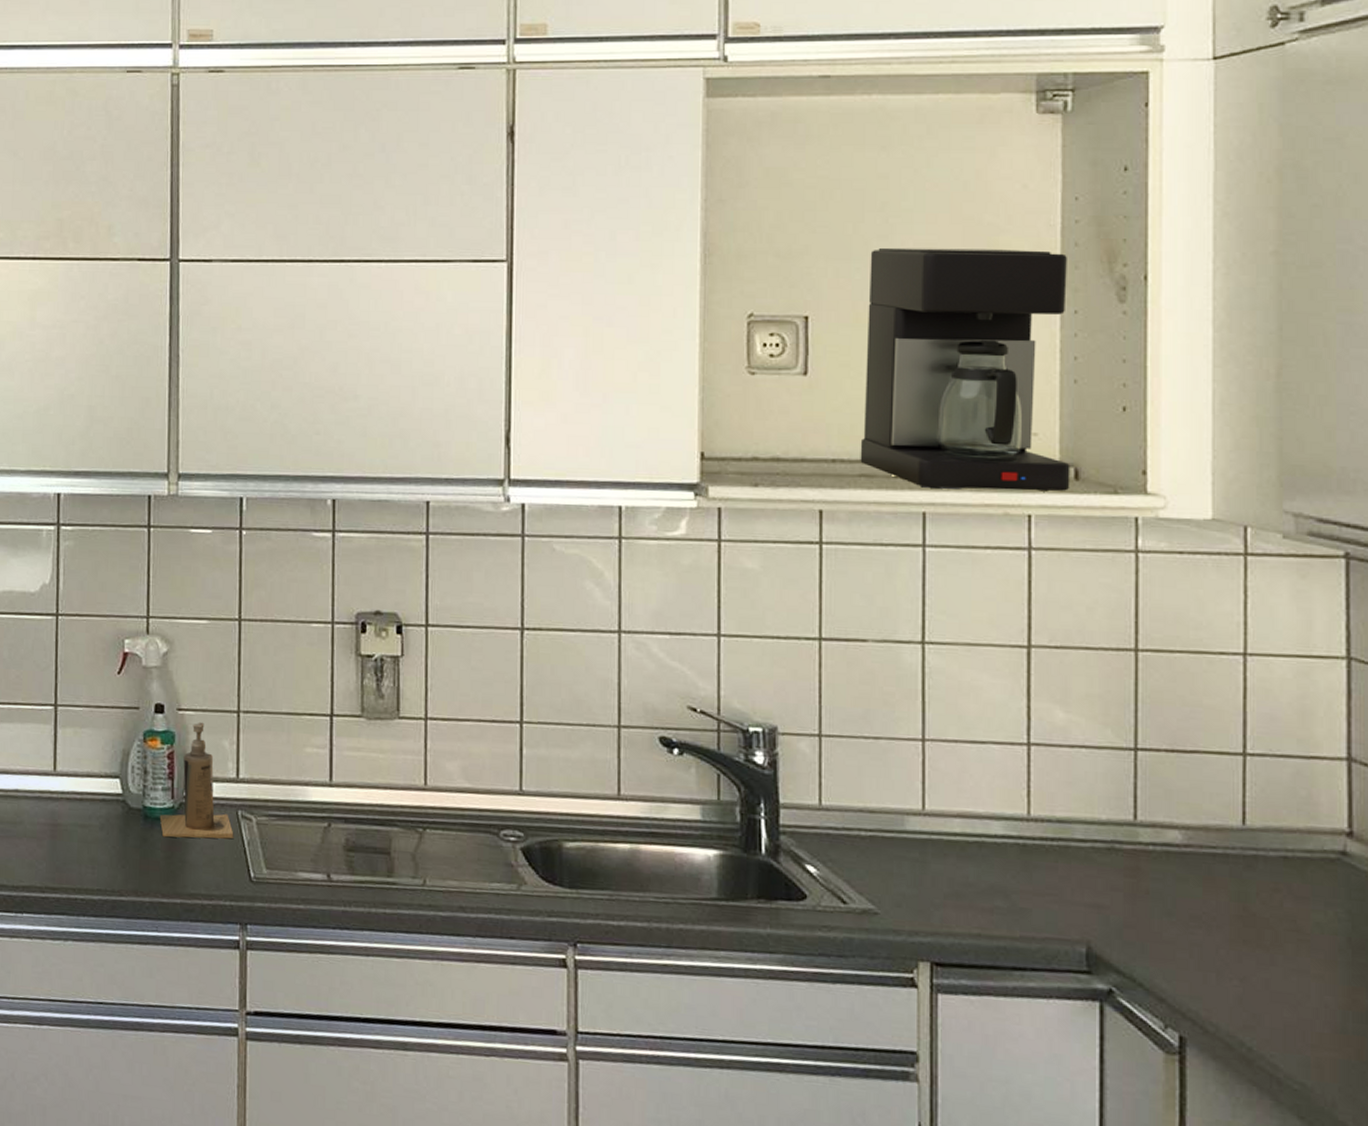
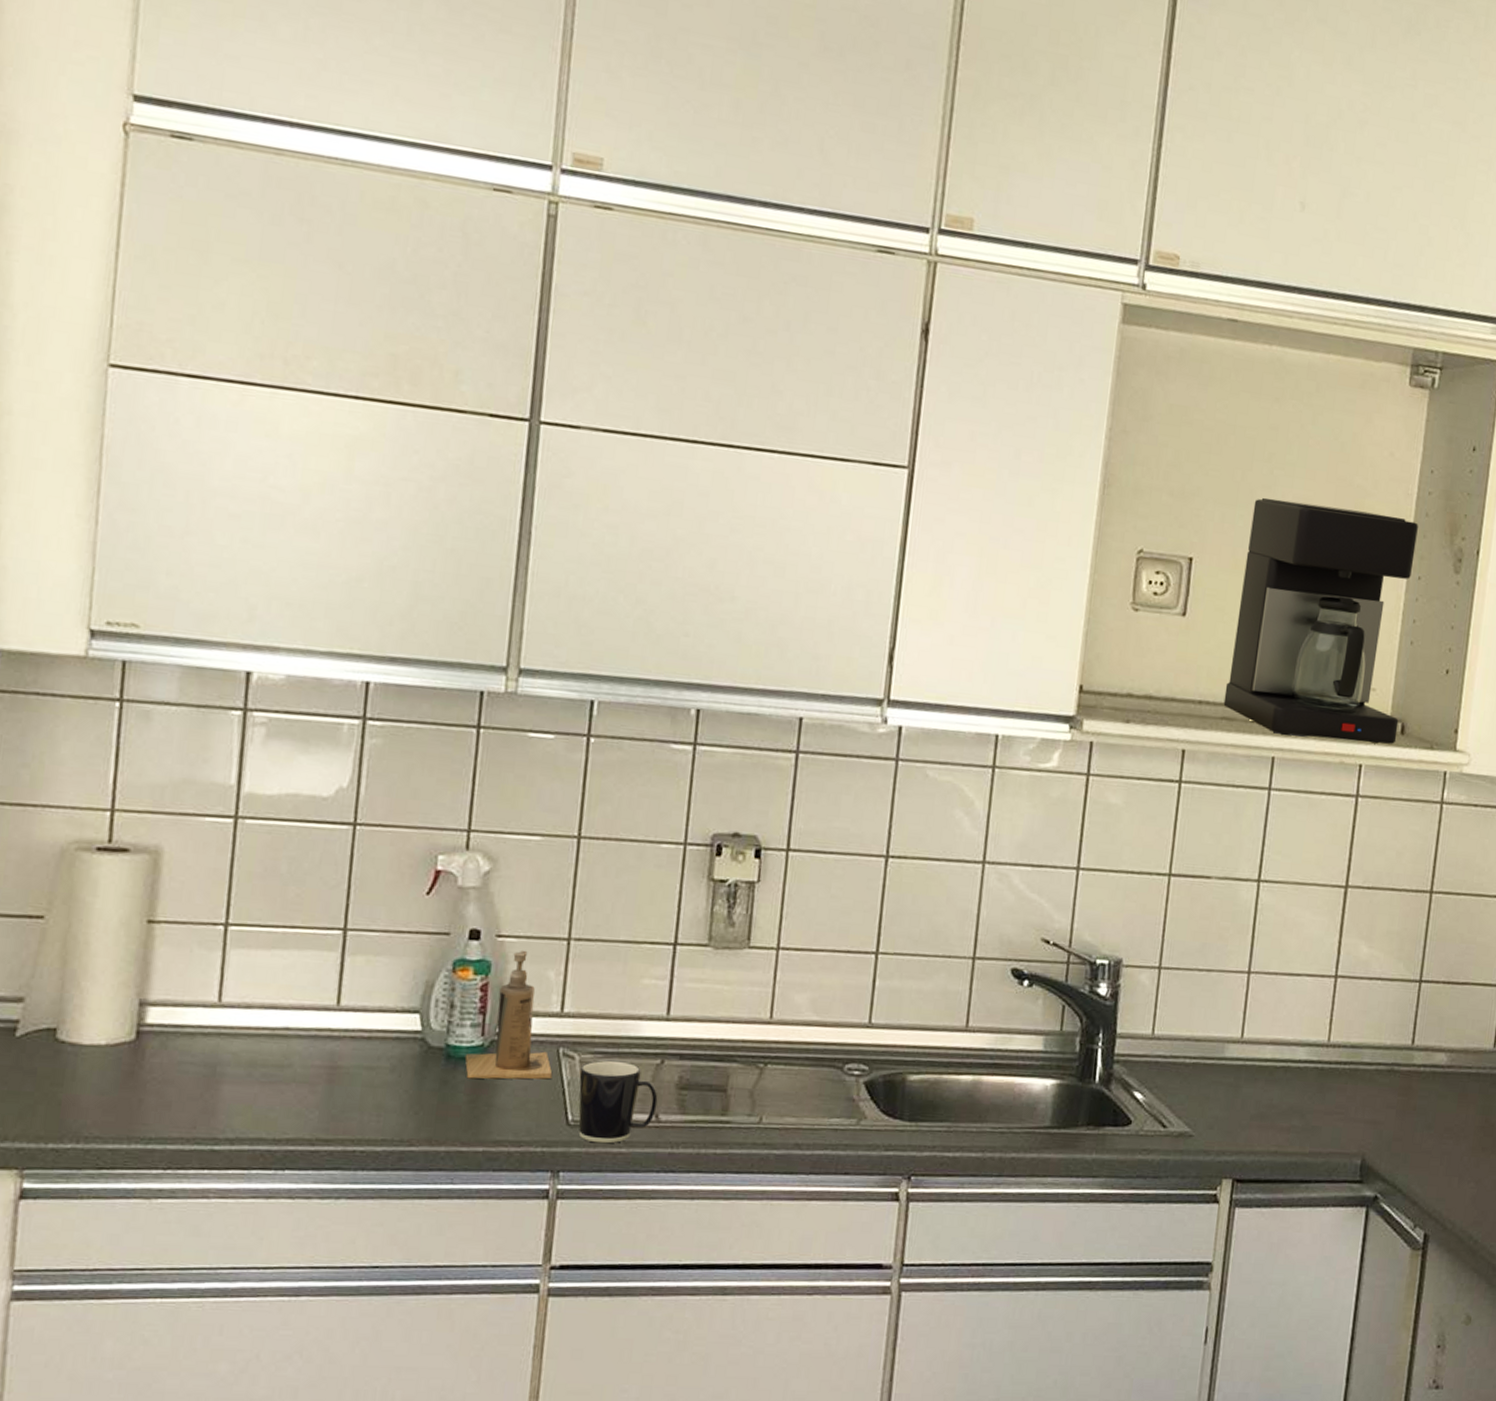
mug: none [257,822,328,900] -> present [578,1060,658,1144]

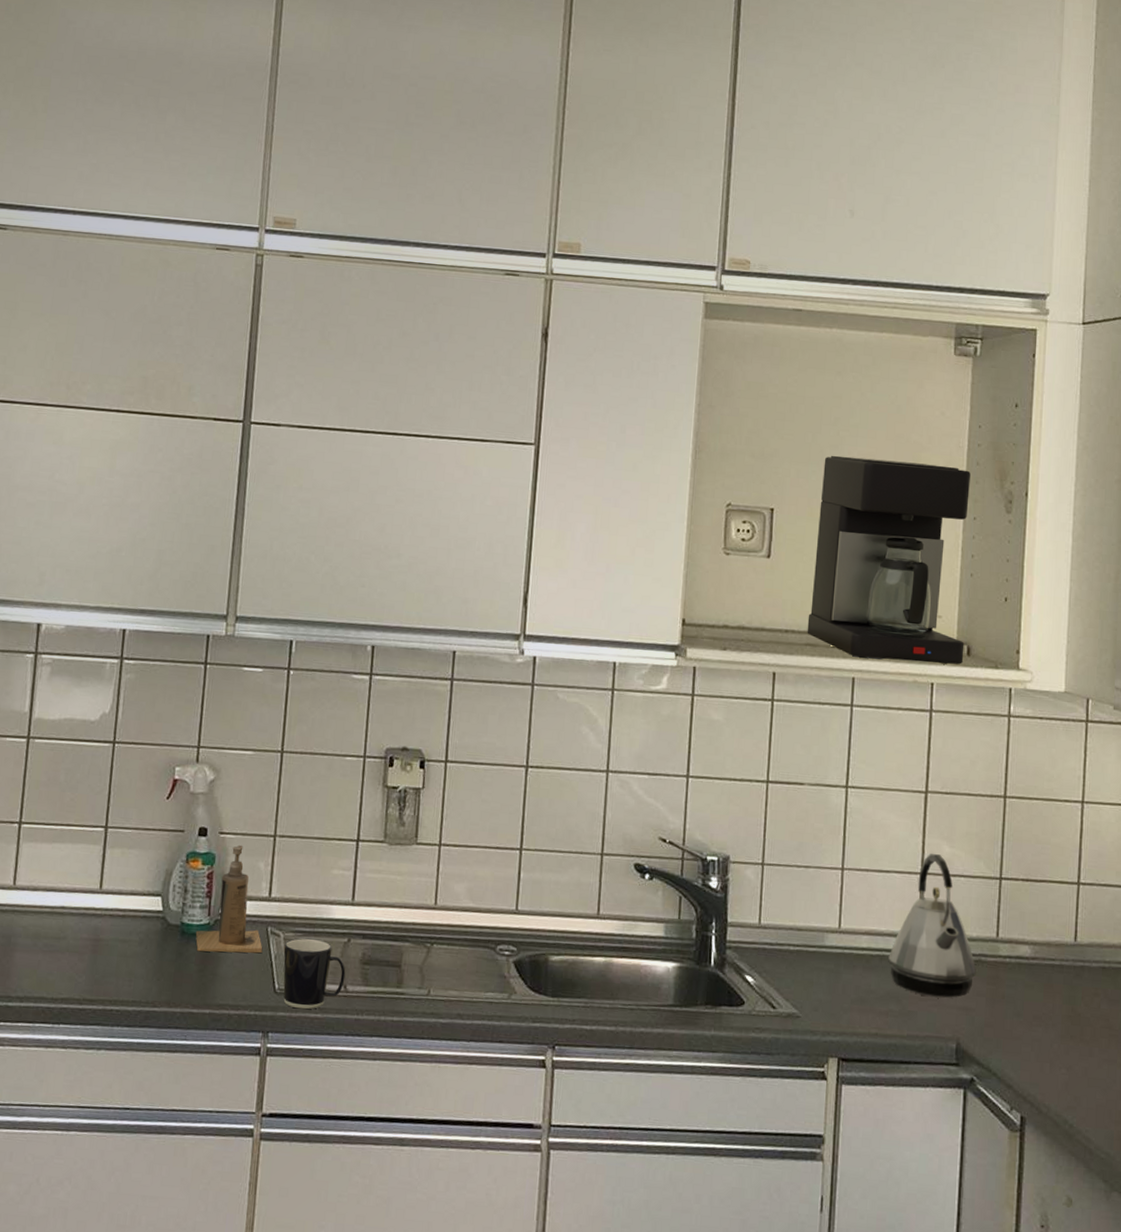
kettle: none [1293,954,1388,1112] -> present [888,853,977,999]

